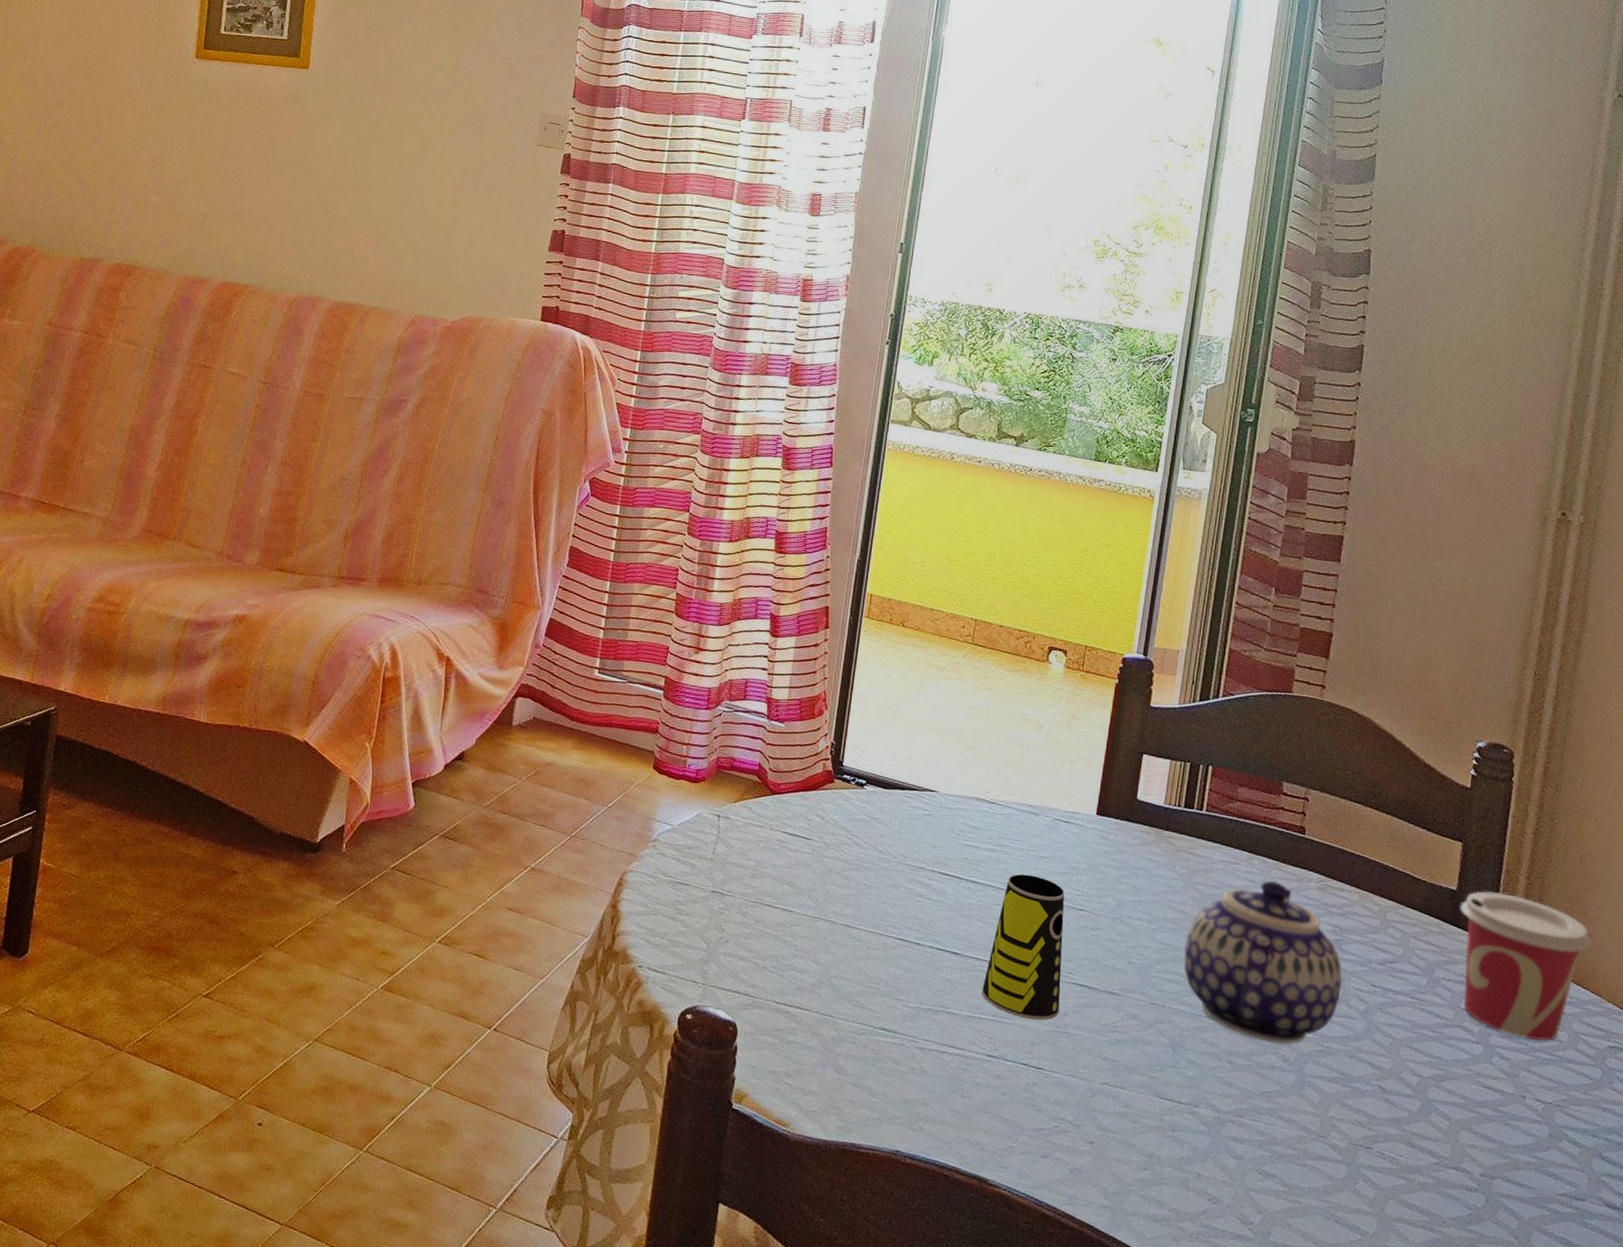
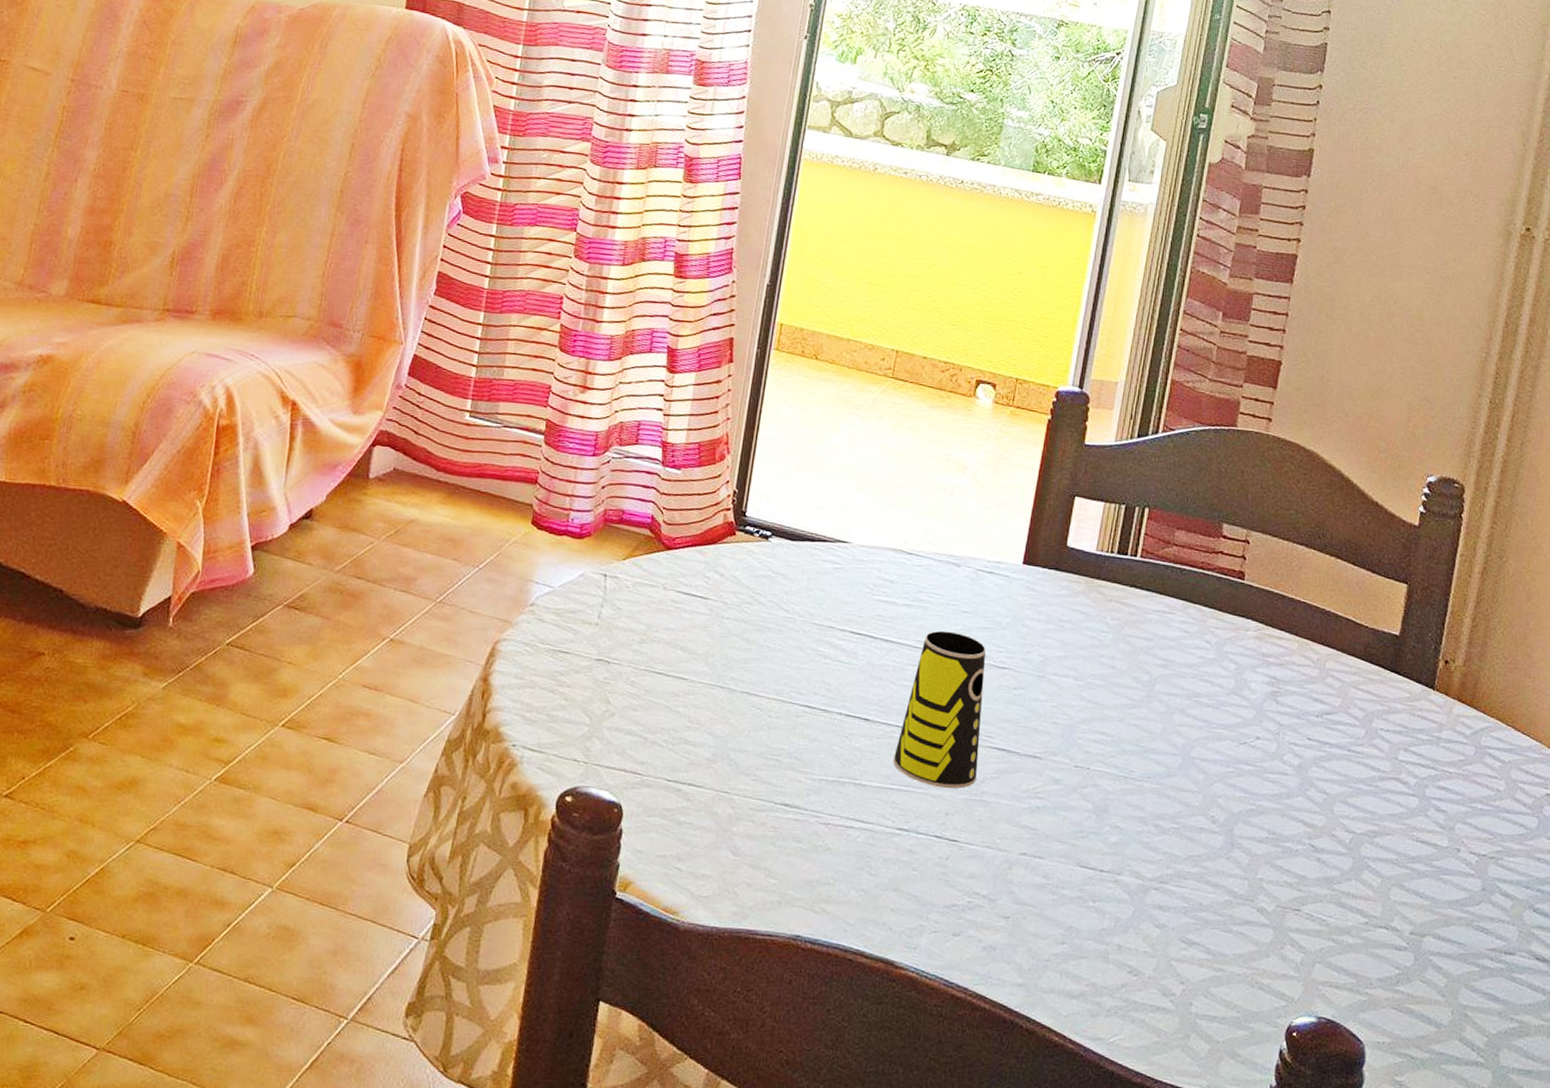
teapot: present [1183,881,1342,1044] -> none [1111,631,1277,805]
cup: present [1460,891,1592,1041] -> none [1401,635,1535,791]

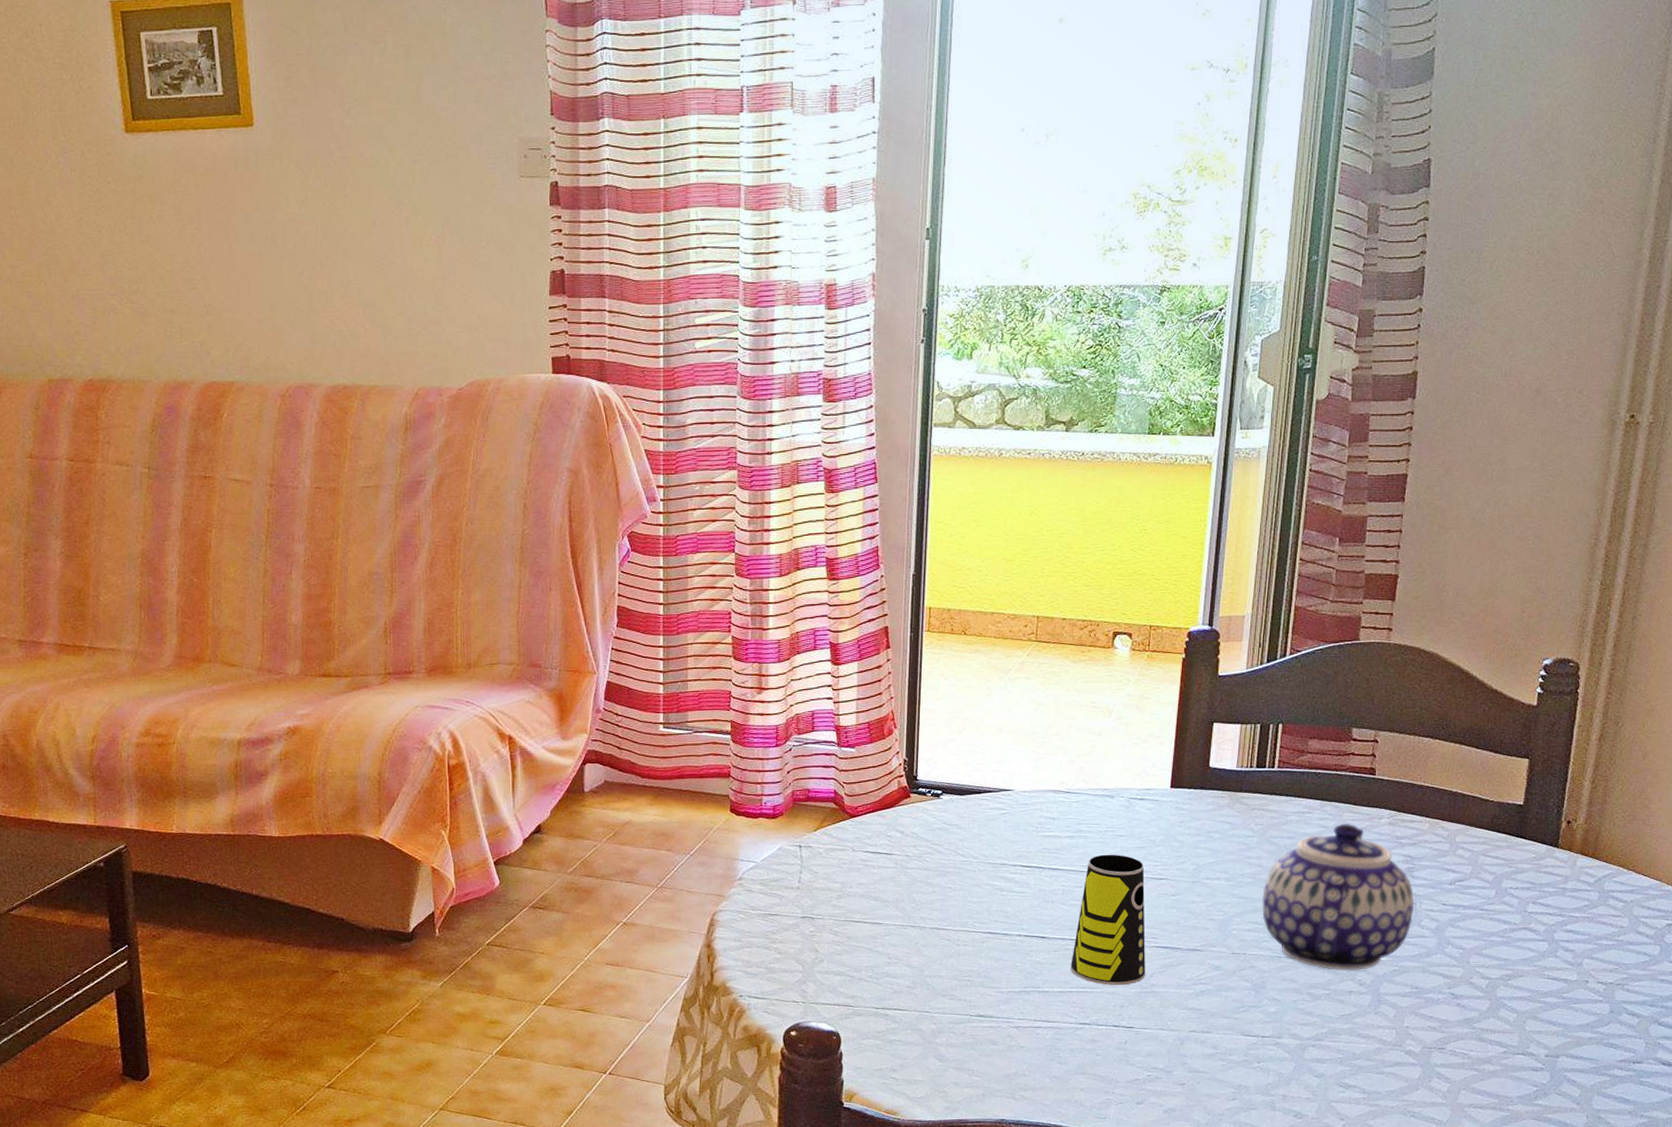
teapot: none [1111,631,1277,805] -> present [1262,824,1414,971]

